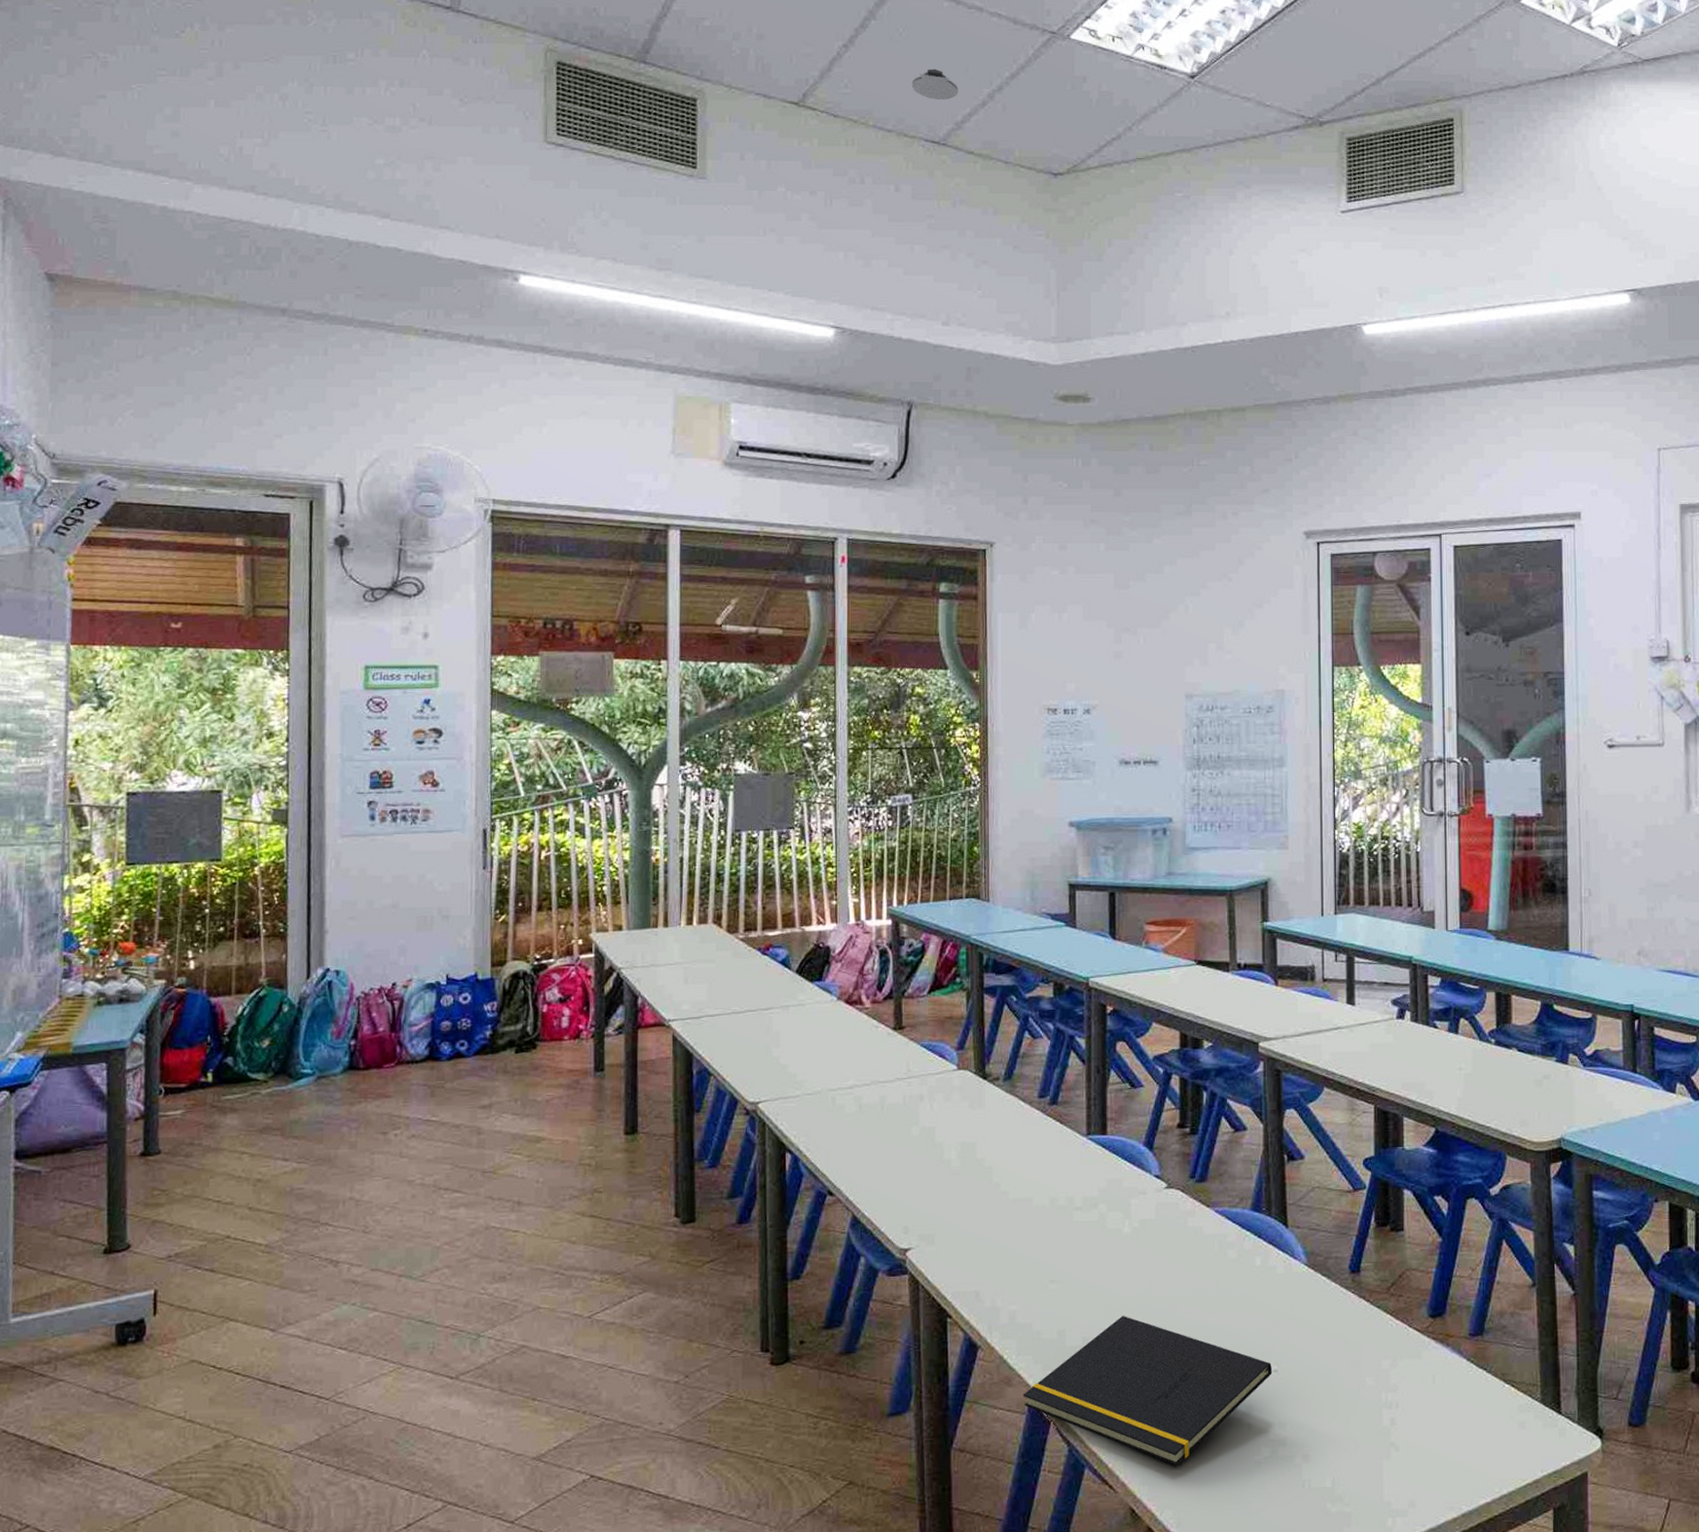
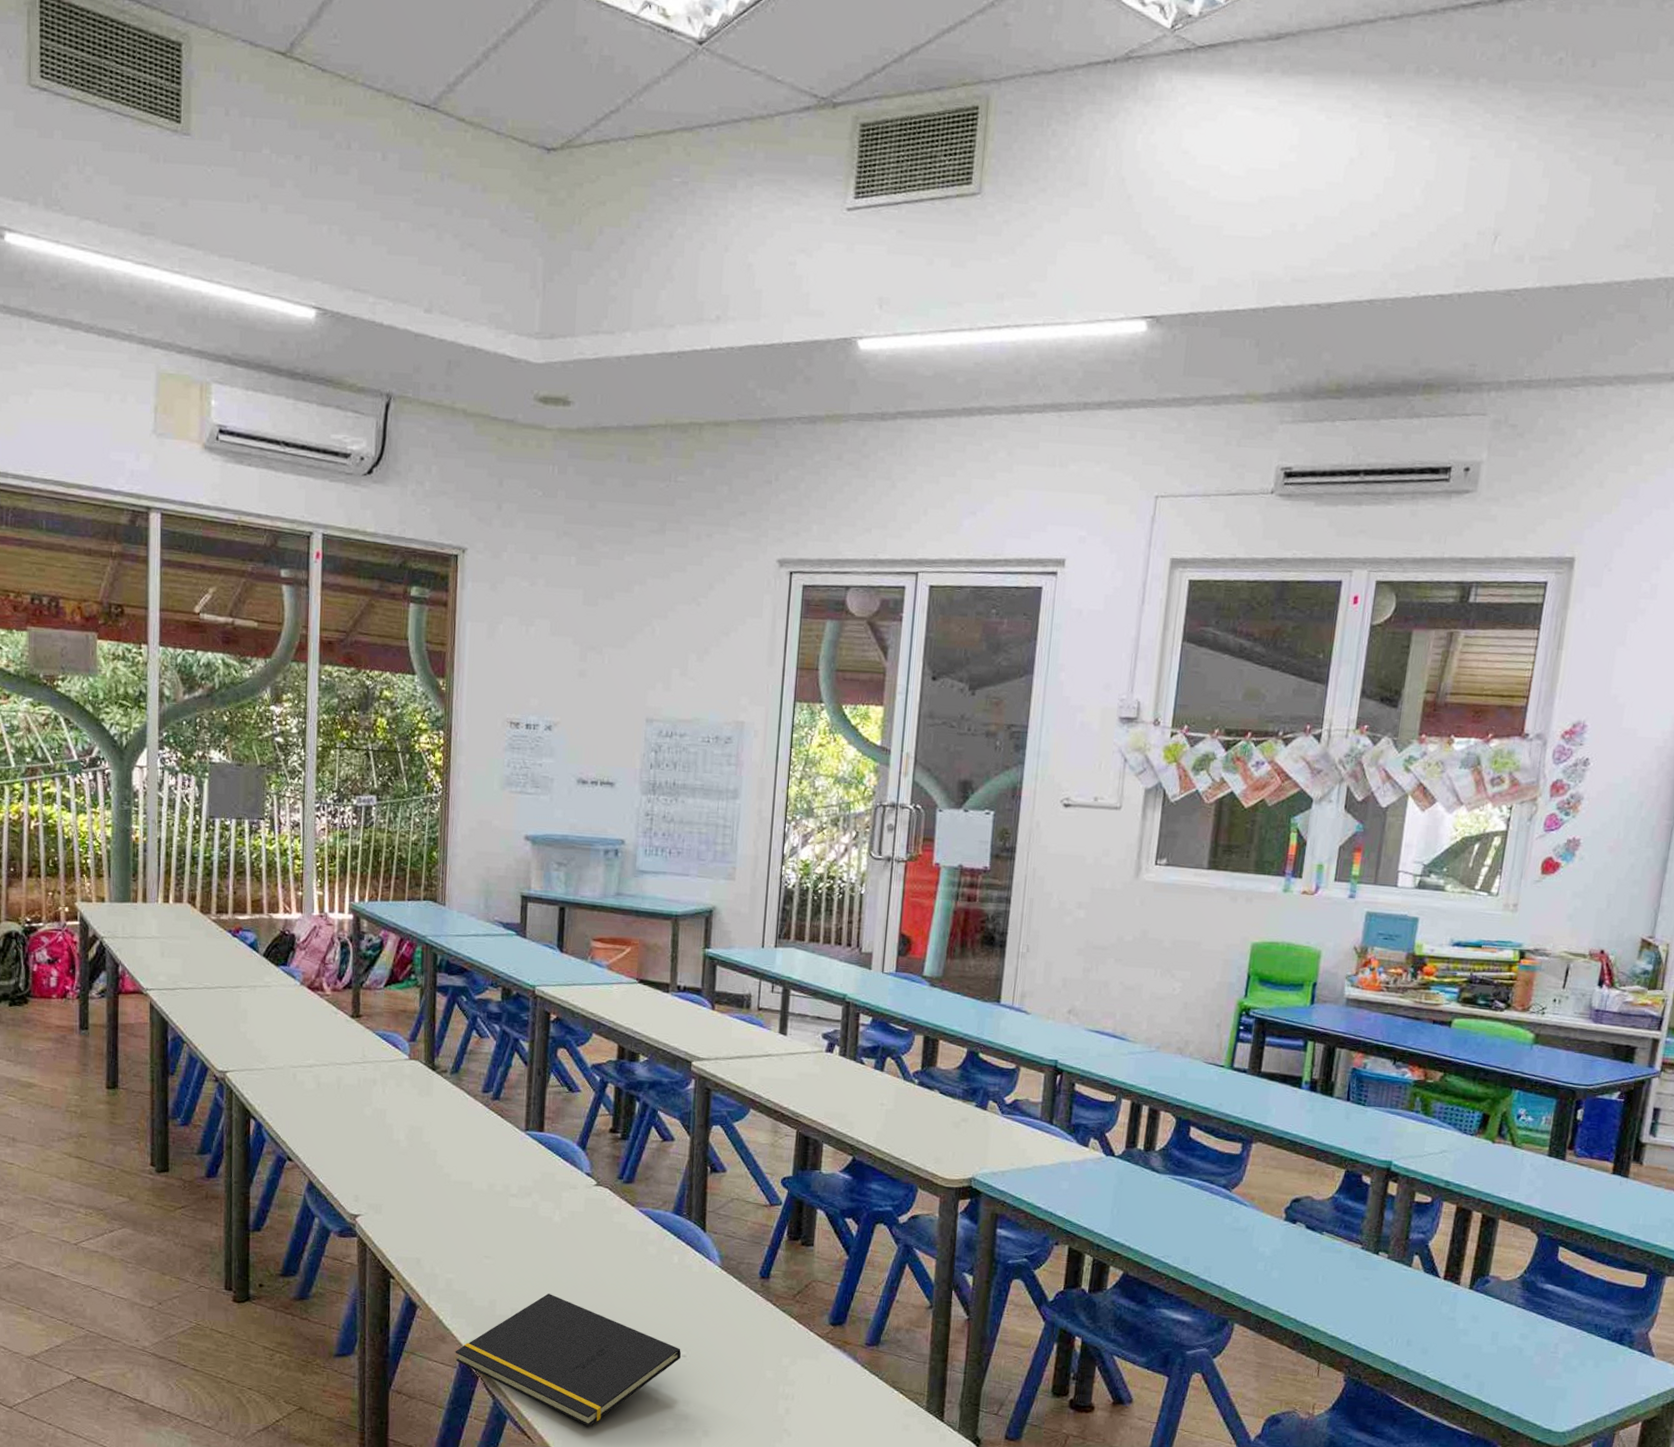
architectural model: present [911,69,958,99] -> none [403,20,452,57]

